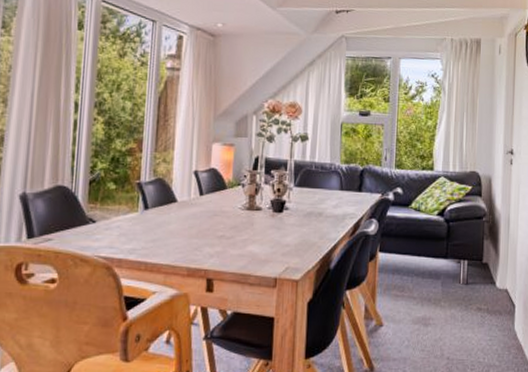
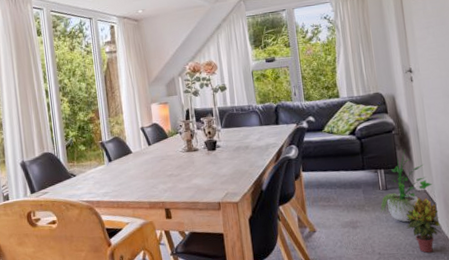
potted plant: none [457,240,515,324] -> present [380,149,433,223]
potted plant: none [481,296,516,361] -> present [406,197,441,253]

